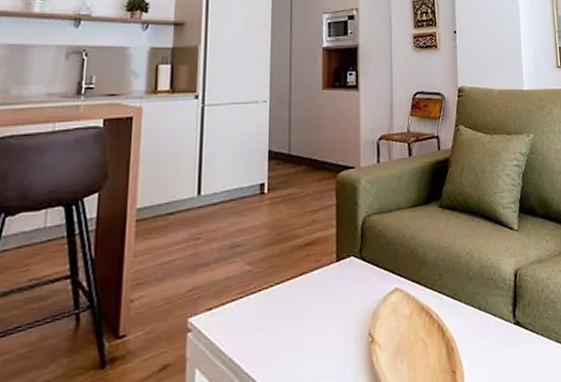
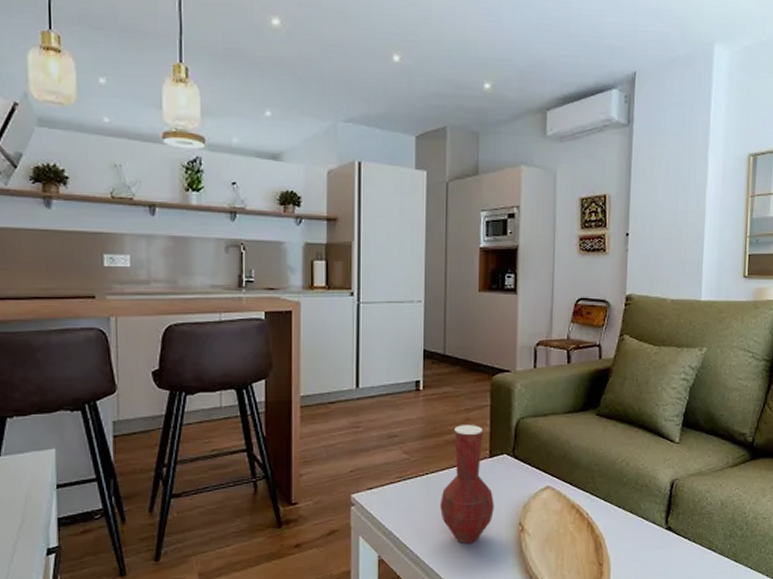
vase: none [286,227,342,366] -> present [440,425,494,545]

